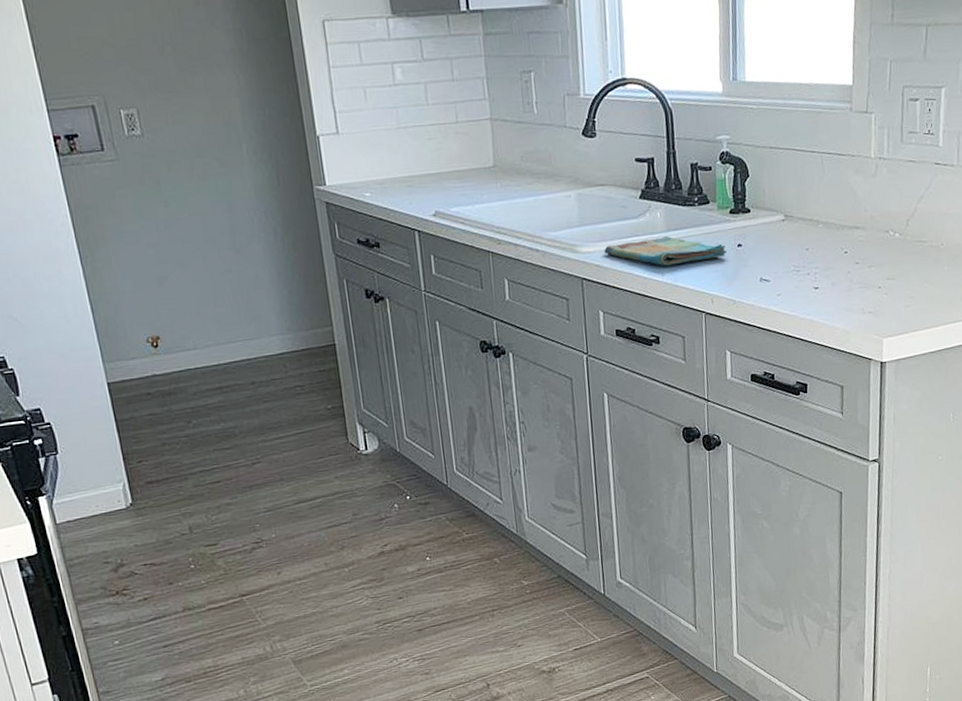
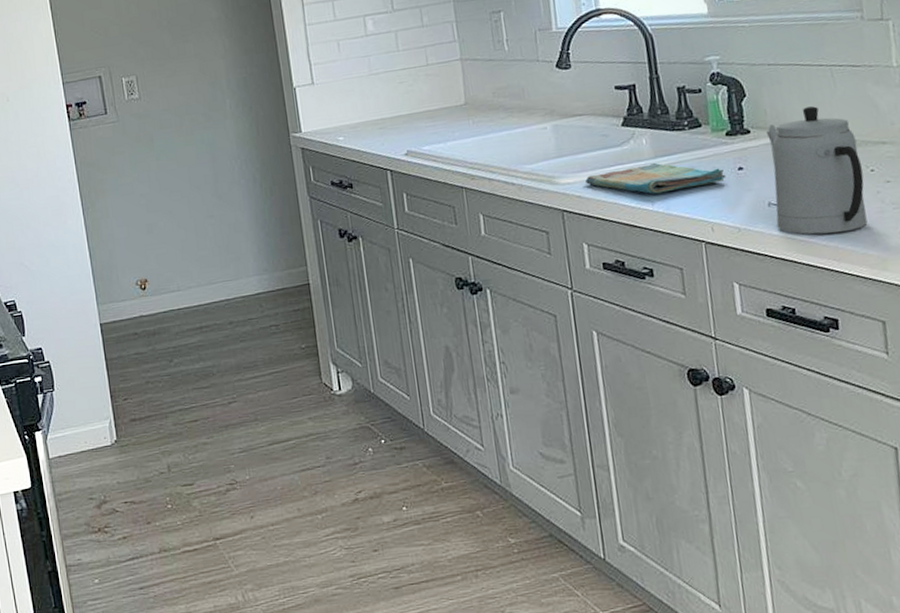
teapot: none [764,190,839,309] -> present [767,106,868,235]

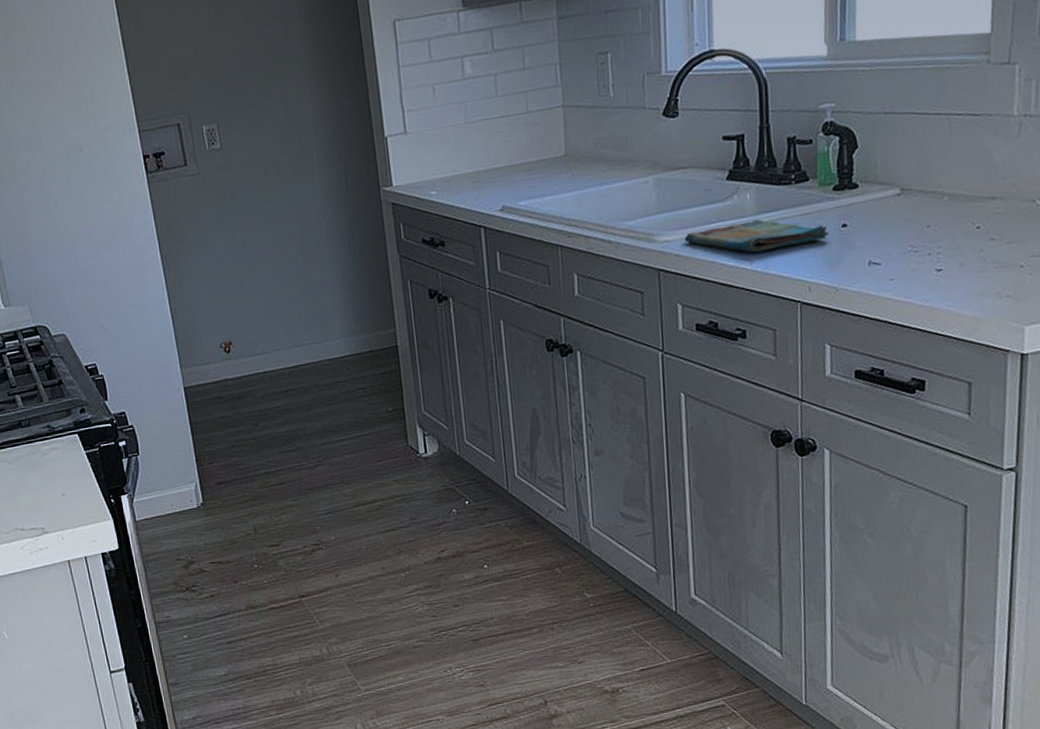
teapot: present [767,106,868,235] -> none [874,158,968,295]

